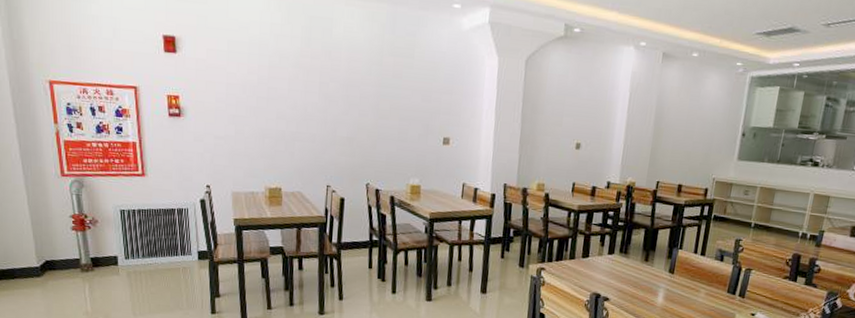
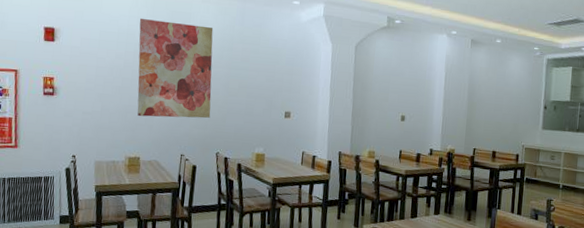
wall art: none [272,25,360,145] -> present [137,19,213,119]

